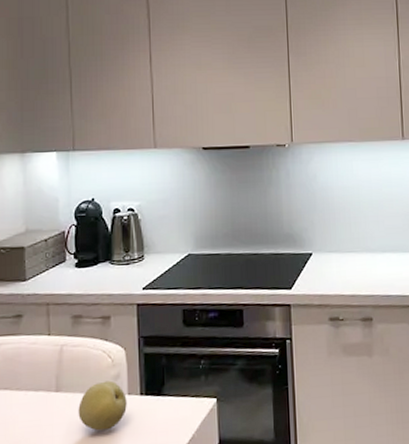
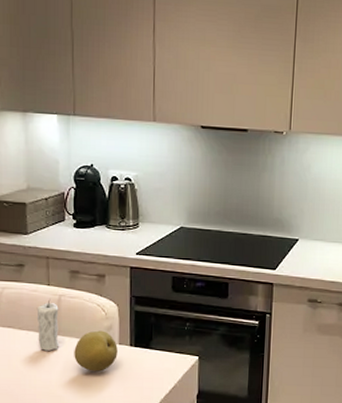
candle: none [36,351,62,413] -> present [36,299,60,351]

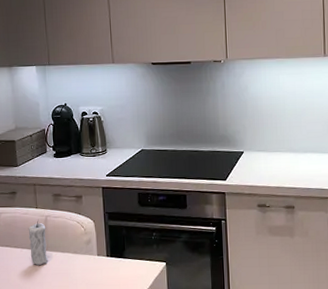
fruit: present [74,330,118,371] -> none [60,244,97,281]

